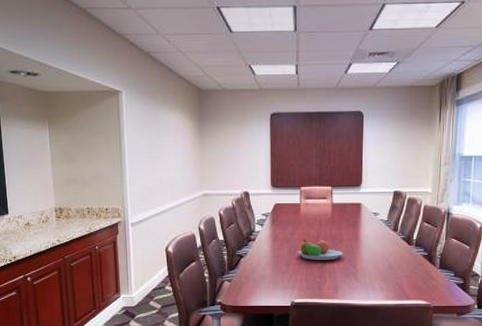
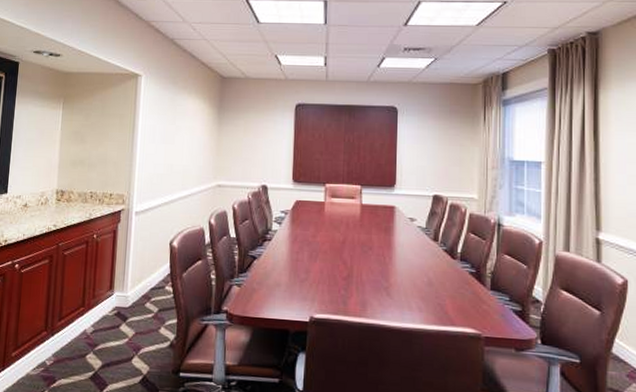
fruit bowl: present [298,239,342,260] -> none [320,243,373,270]

